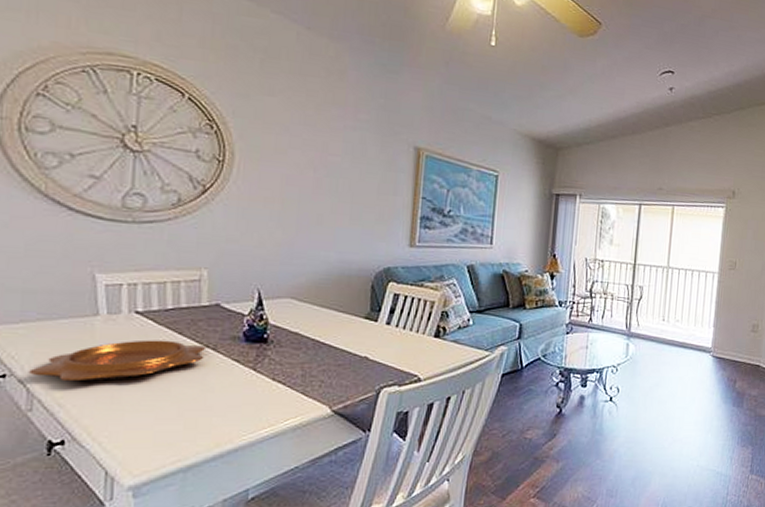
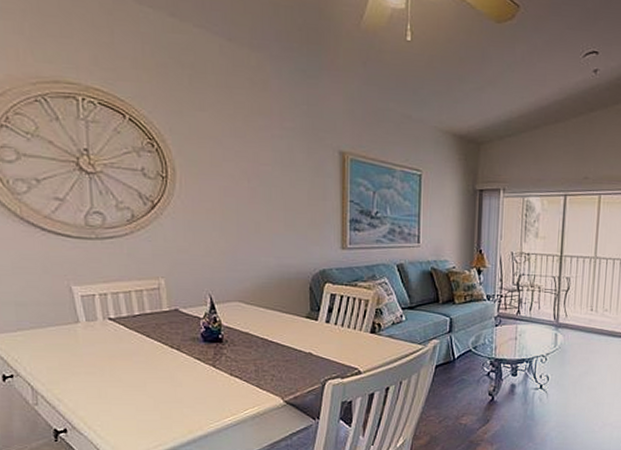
decorative bowl: present [28,339,207,381] -> none [30,342,172,379]

